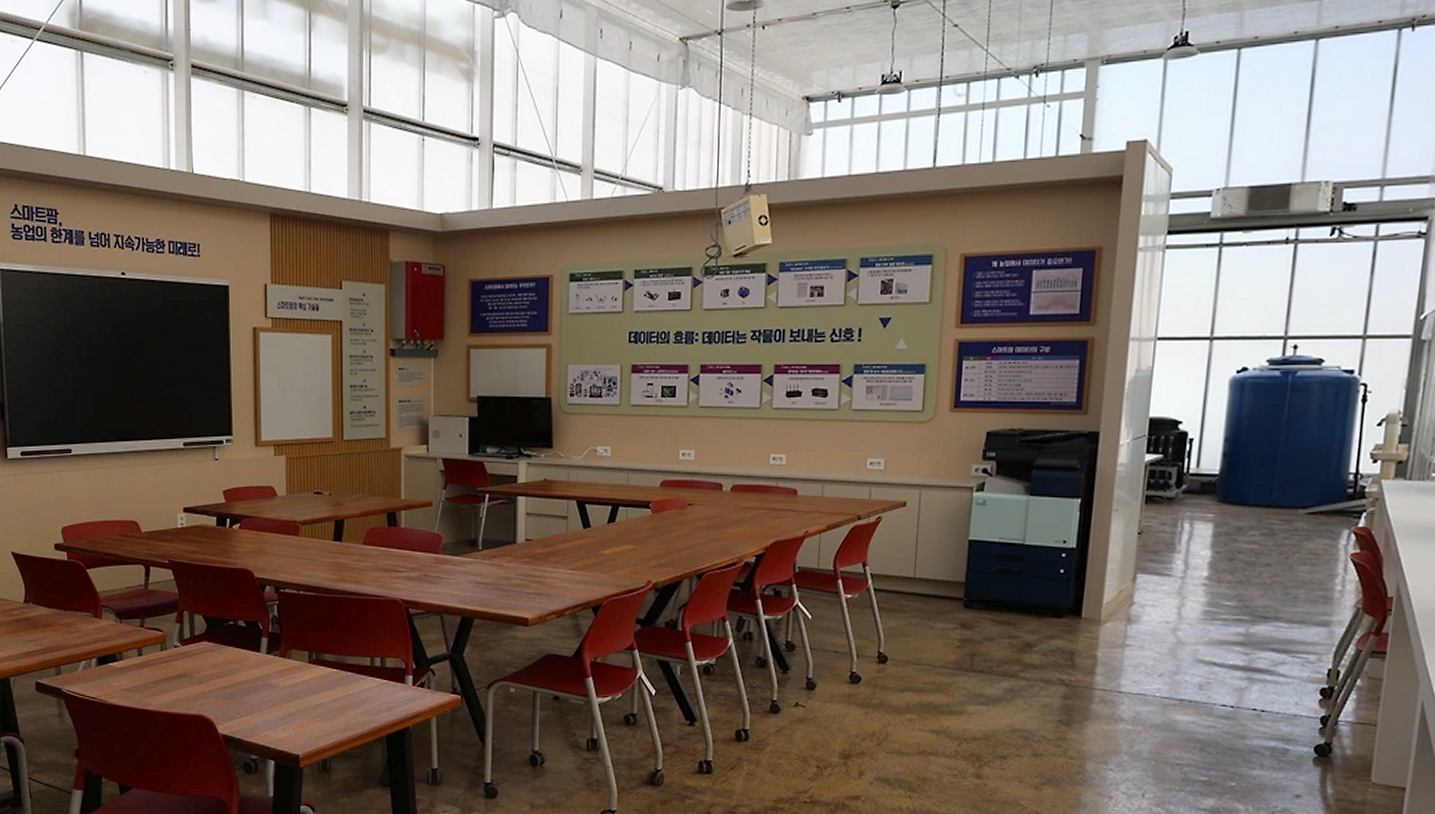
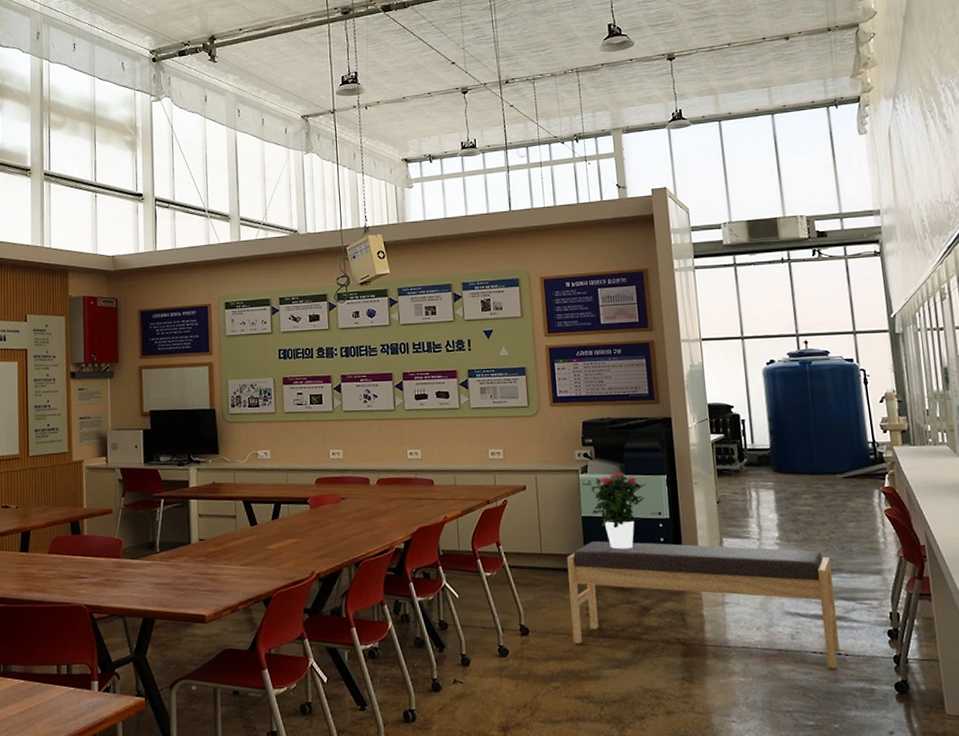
bench: none [937,568,1268,724] -> present [567,541,840,669]
potted flower: none [981,491,1054,579] -> present [590,471,647,550]

